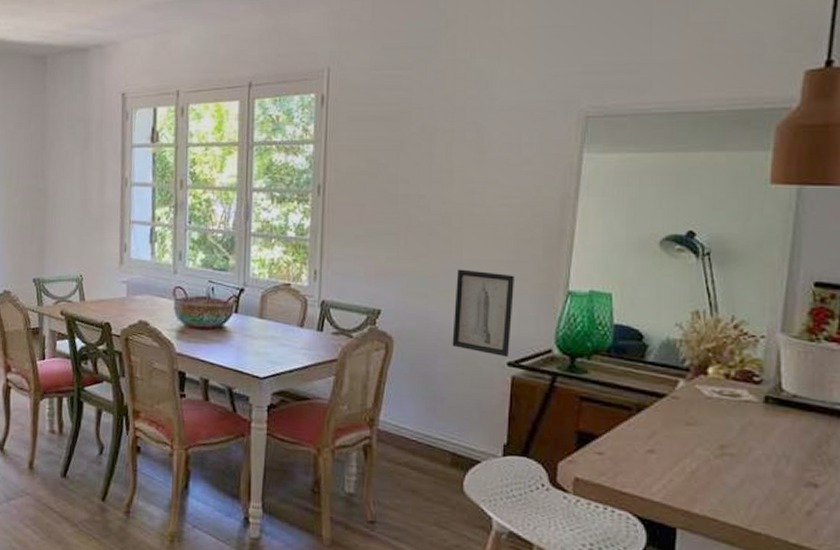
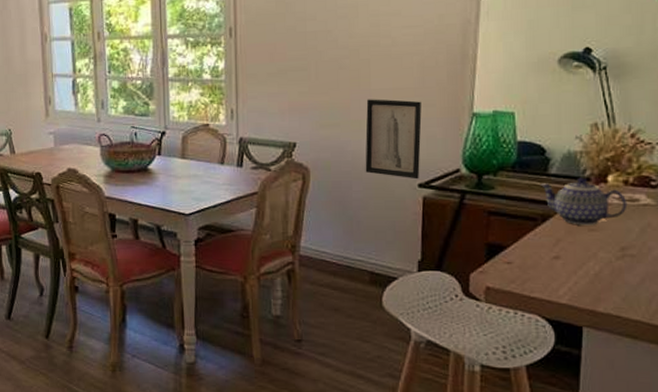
teapot: none [636,367,728,419] -> present [540,177,628,225]

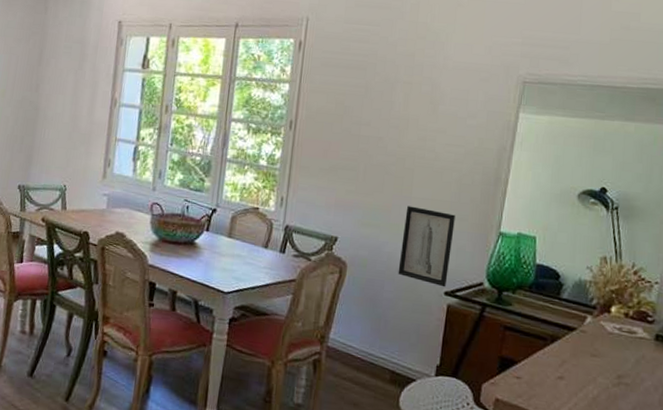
teapot: present [540,177,628,225] -> none [552,305,627,351]

